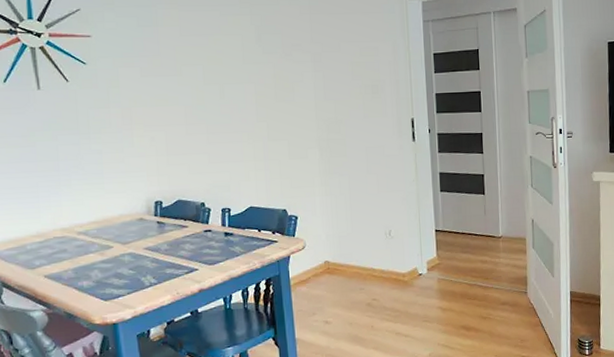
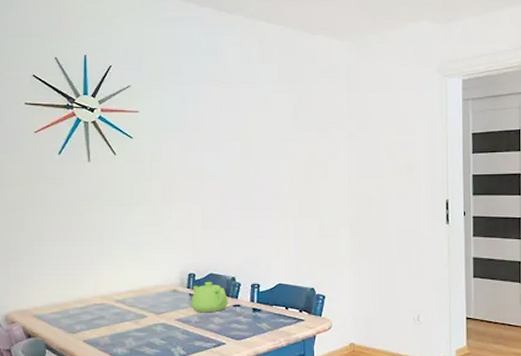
teapot: none [159,207,200,240] -> present [191,281,229,313]

